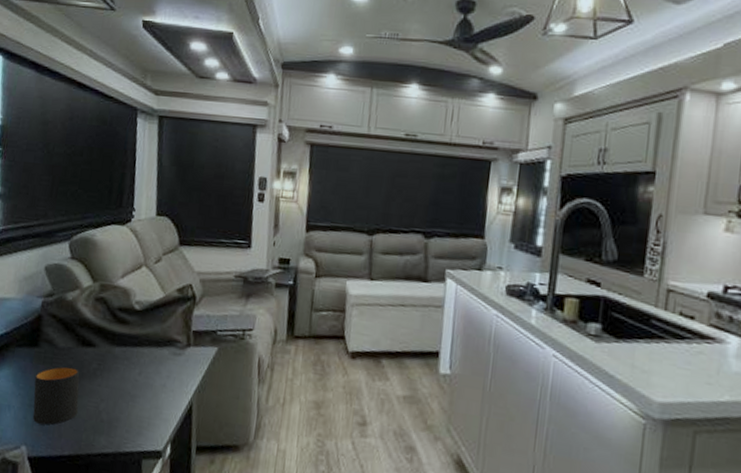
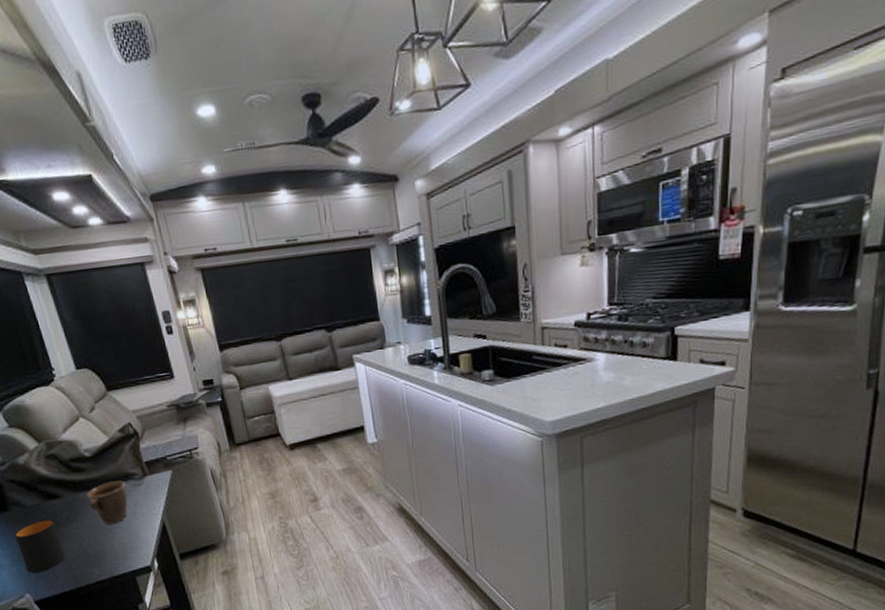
mug: none [121,342,166,391] -> present [86,479,128,524]

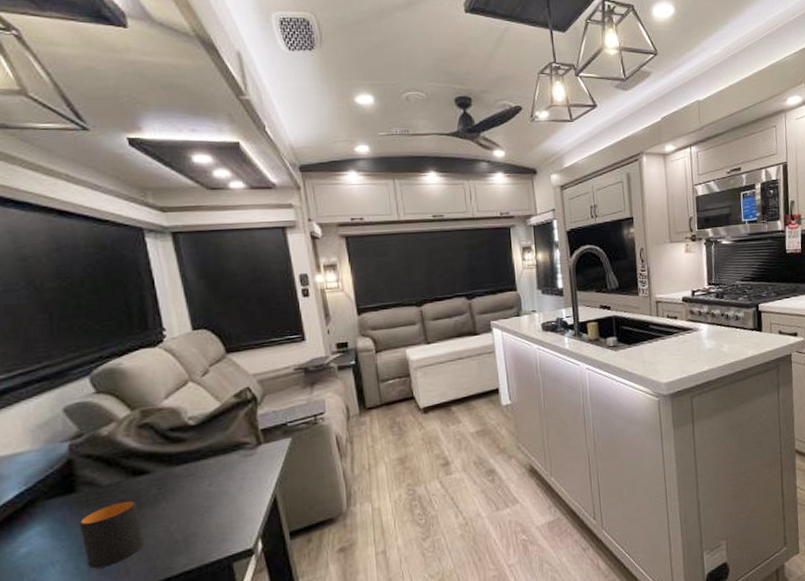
mug: present [86,479,128,524] -> none [184,450,235,502]

